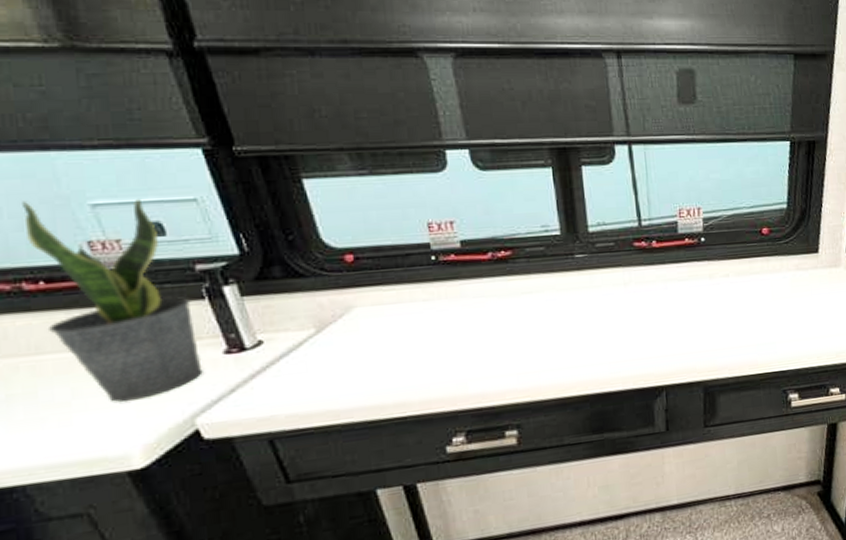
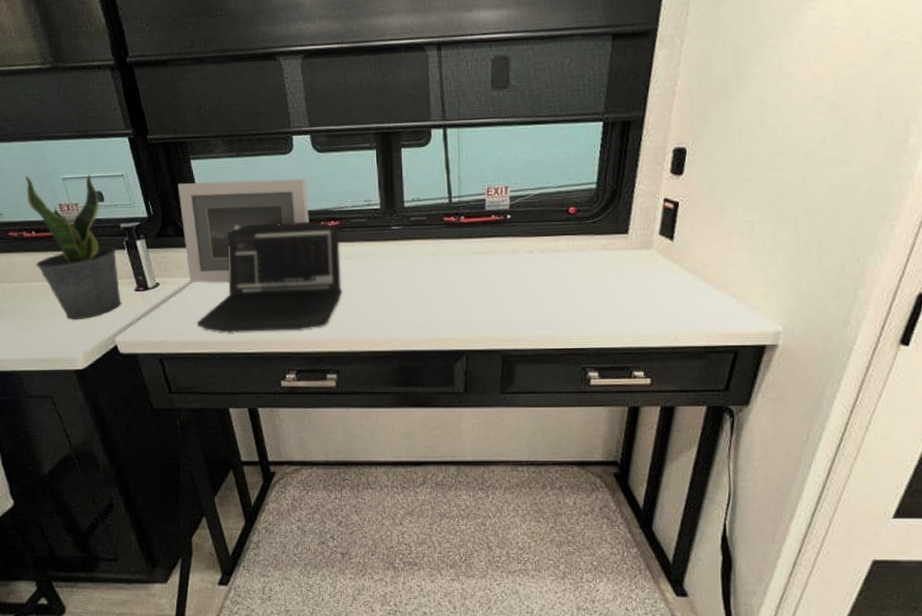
picture frame: none [284,201,473,338] -> present [177,178,309,284]
laptop: none [322,252,520,396] -> present [196,221,343,333]

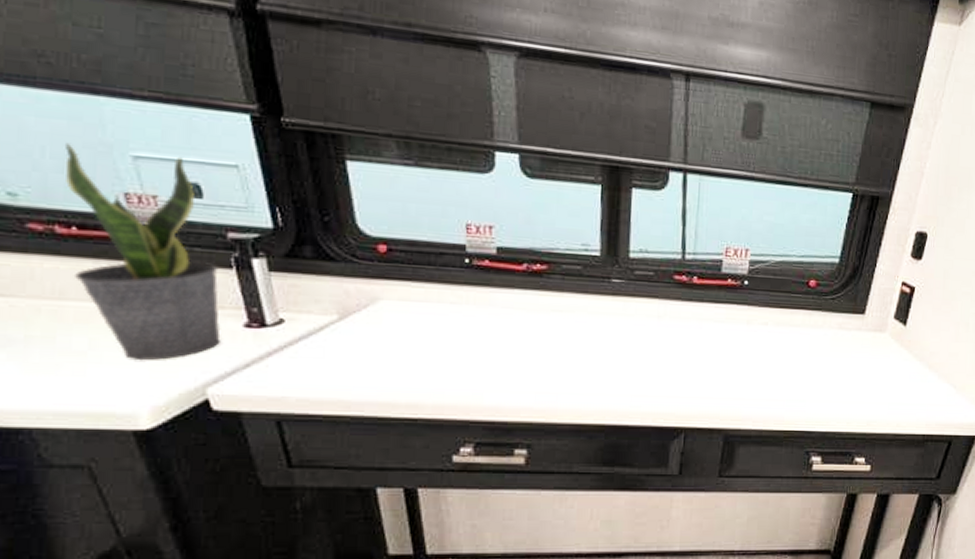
picture frame: present [177,178,309,284] -> none [323,190,509,327]
laptop: present [196,221,343,333] -> none [337,255,547,393]

